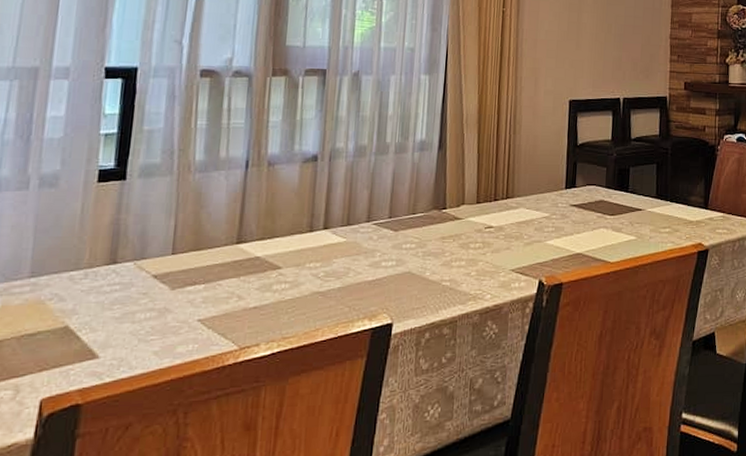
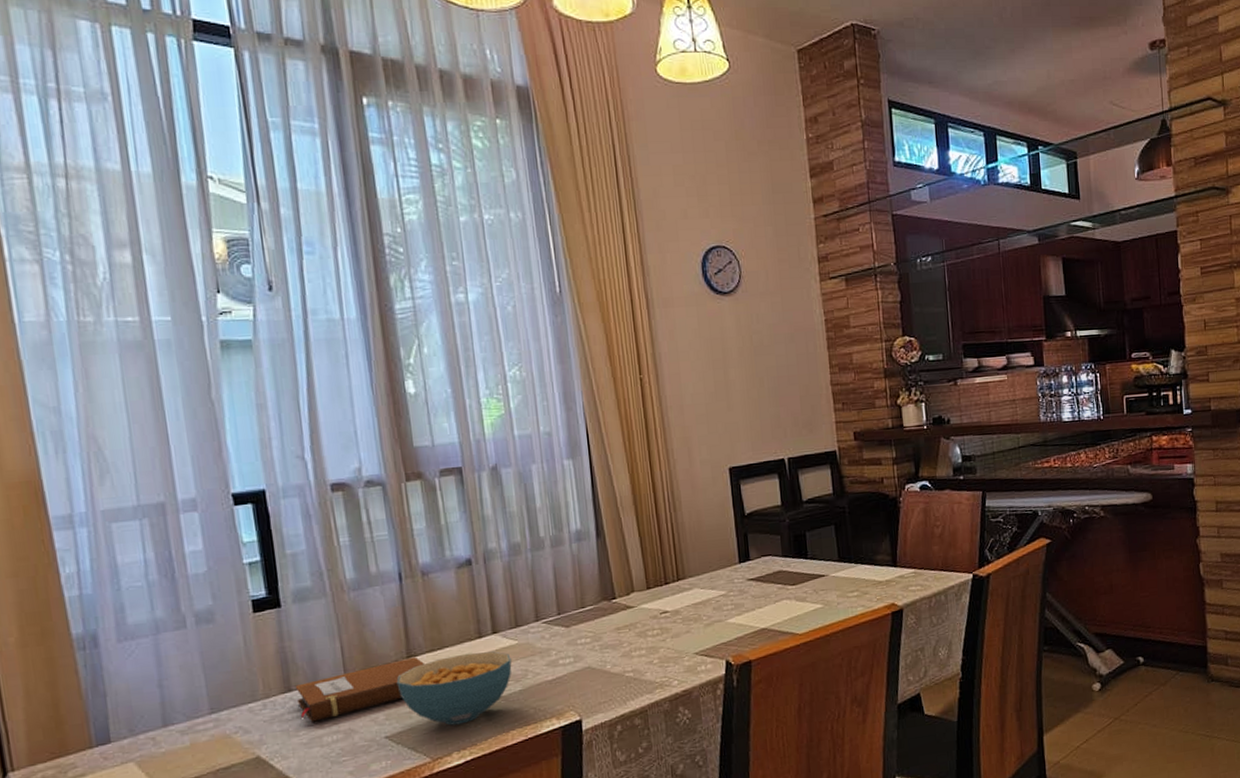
notebook: none [119,243,252,297] -> present [295,657,424,722]
cereal bowl: none [221,245,337,315] -> present [396,651,512,726]

